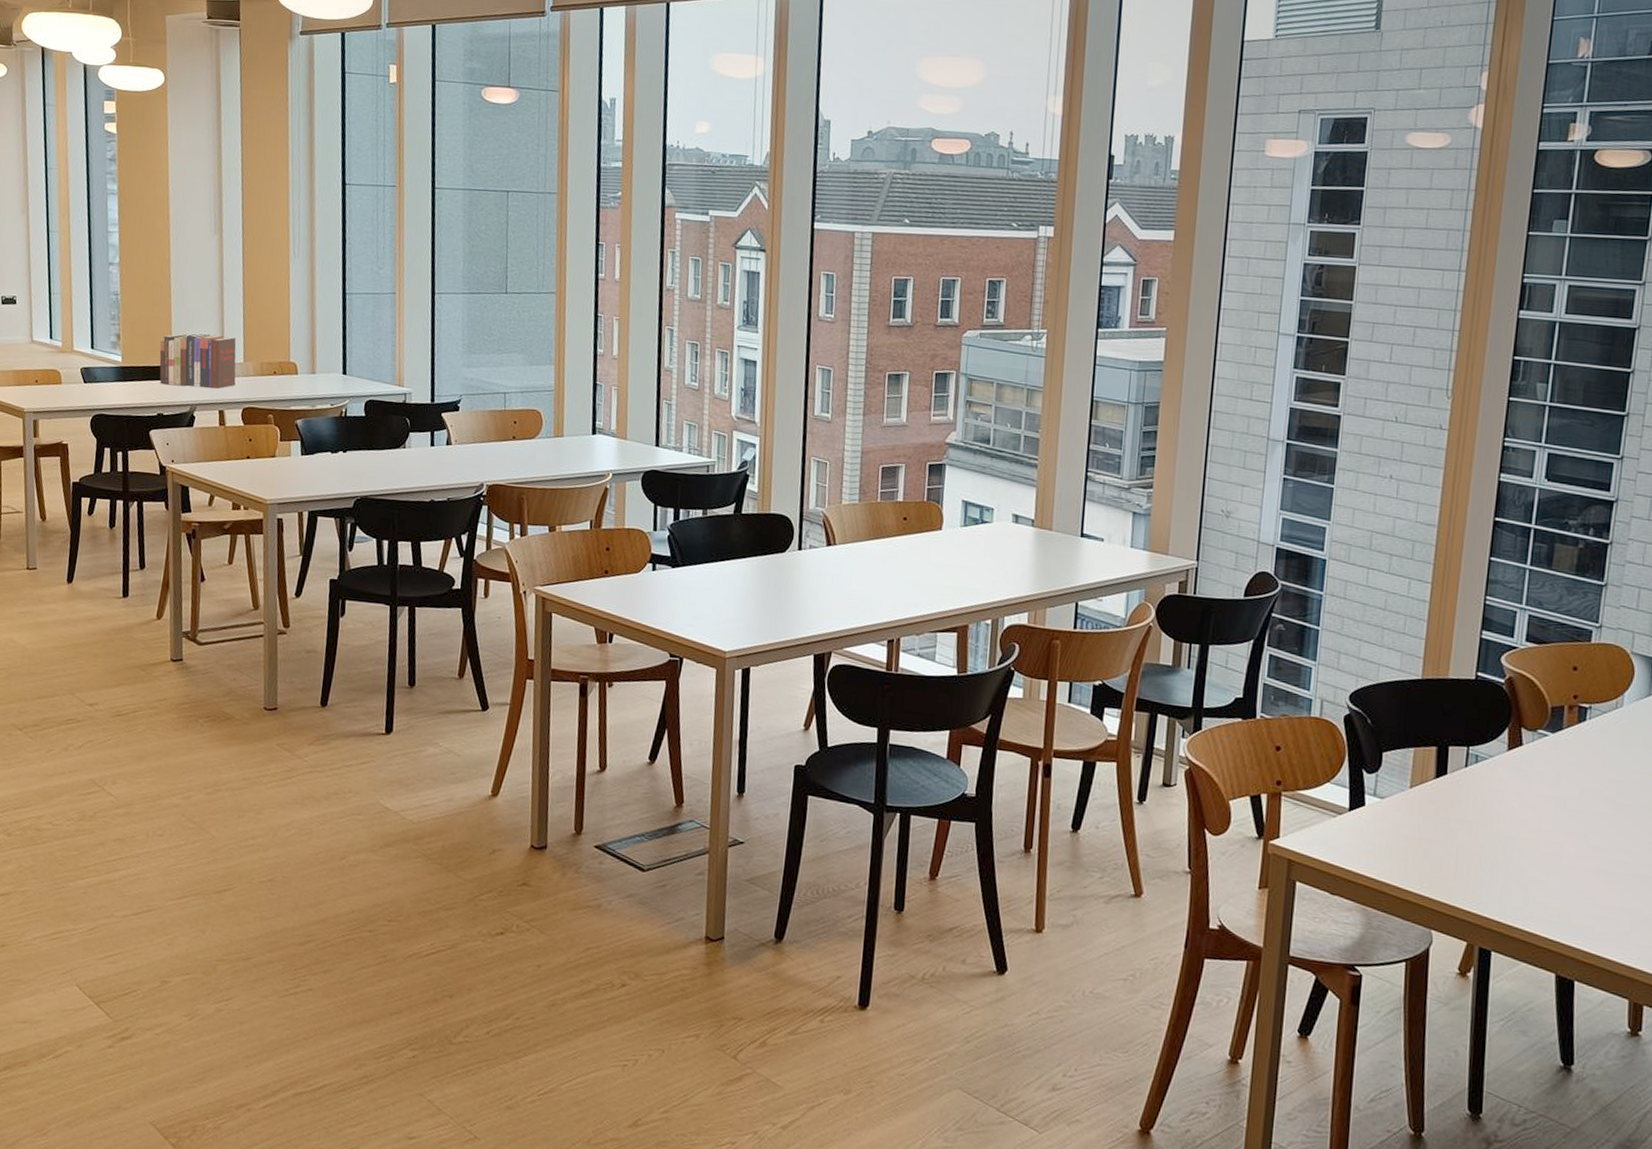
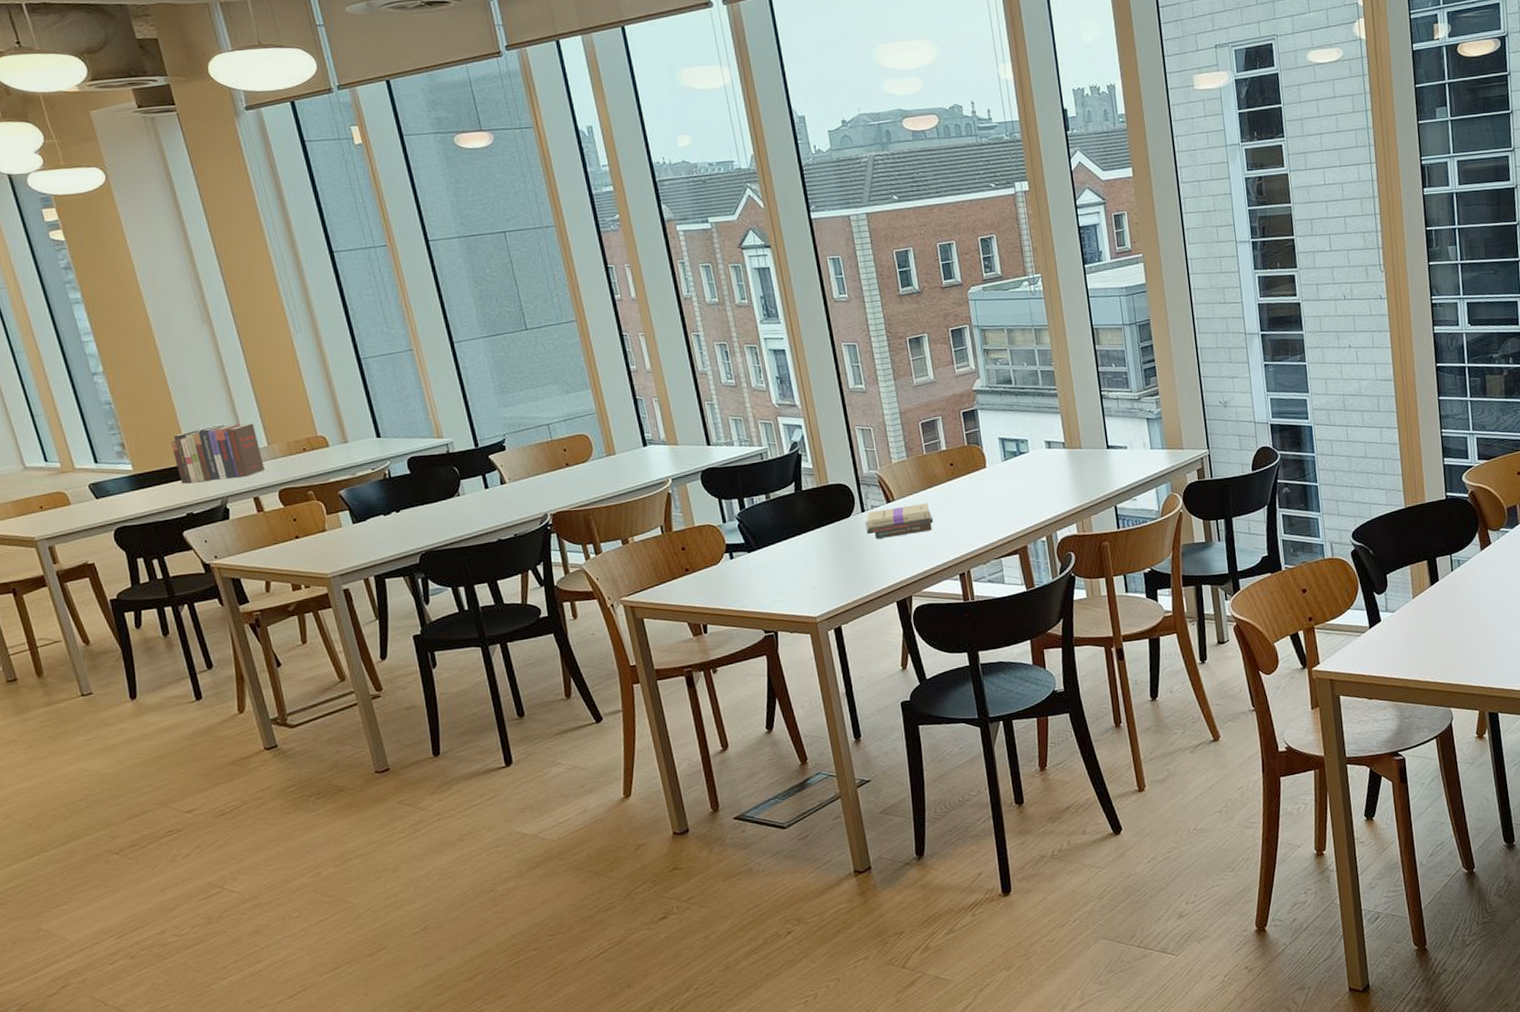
books: none [798,551,873,586] -> present [864,503,934,539]

